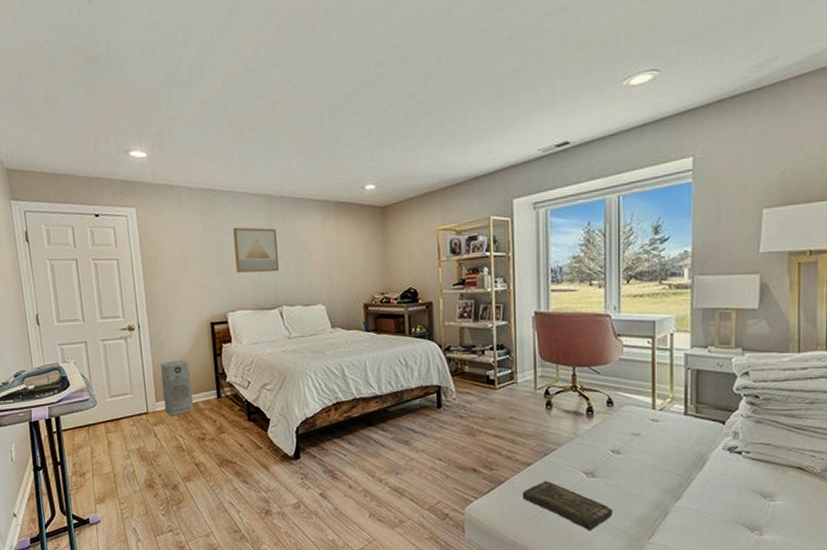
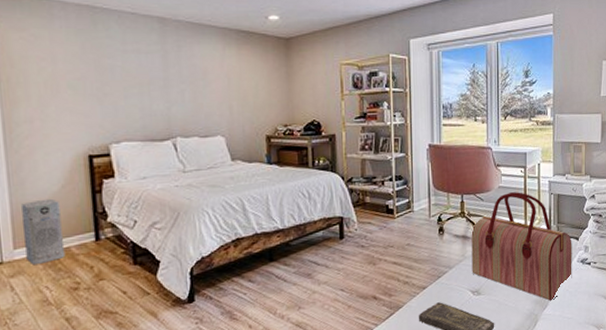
wall art: present [233,227,280,273] -> none [119,50,174,101]
handbag: none [584,365,716,491] -> present [471,192,572,301]

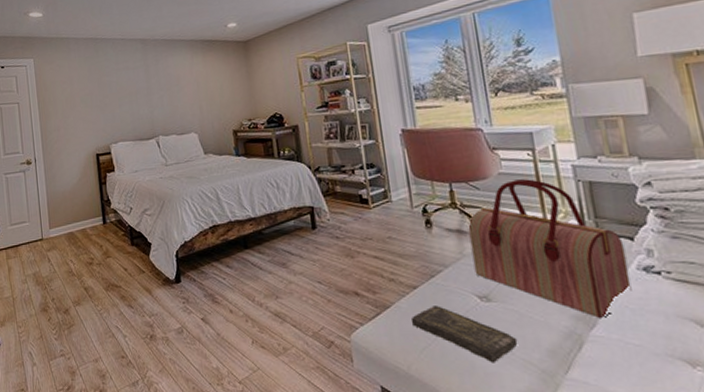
air purifier: present [21,198,66,266] -> none [54,189,83,242]

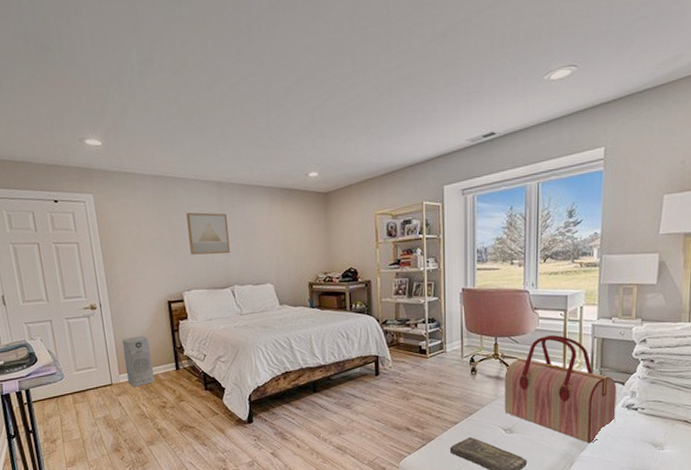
air purifier: none [54,189,83,242] -> present [122,335,155,387]
wall art: none [114,67,155,109] -> present [186,212,231,255]

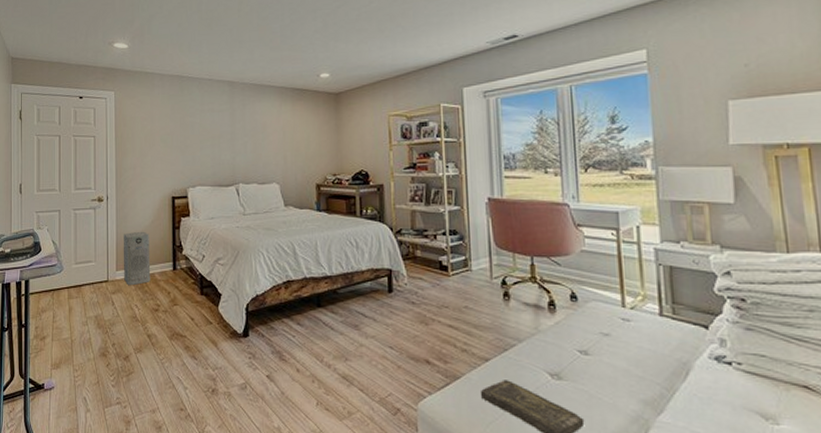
wall art: present [186,212,231,255] -> none [198,109,238,152]
handbag: present [504,335,617,443] -> none [546,259,702,404]

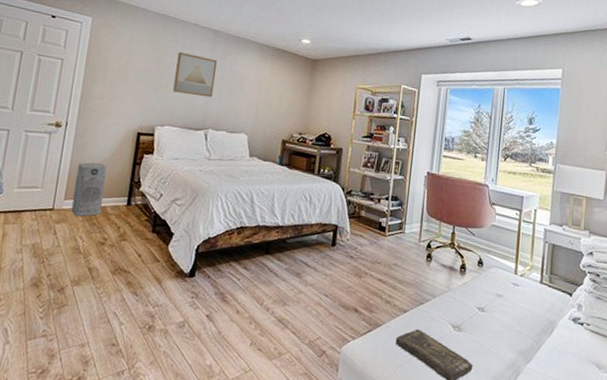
wall art: none [198,109,238,152] -> present [173,51,218,98]

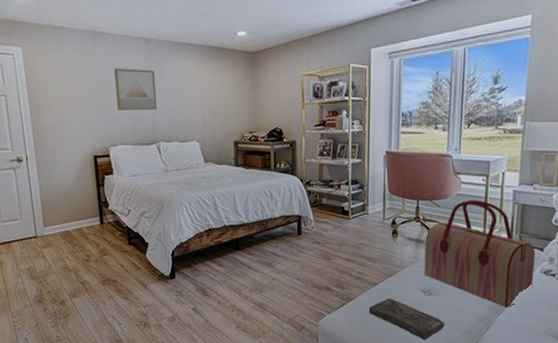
air purifier: present [71,162,107,217] -> none [48,189,80,240]
handbag: none [455,232,565,355] -> present [424,200,536,307]

